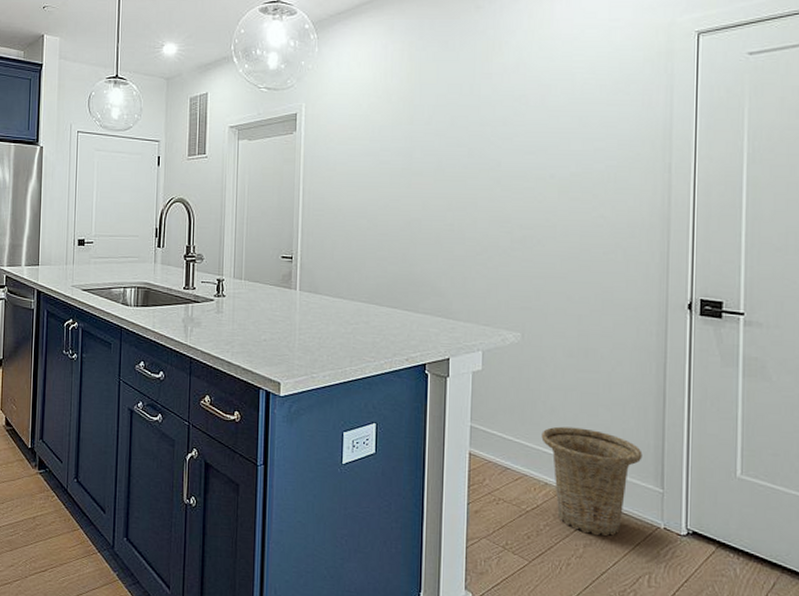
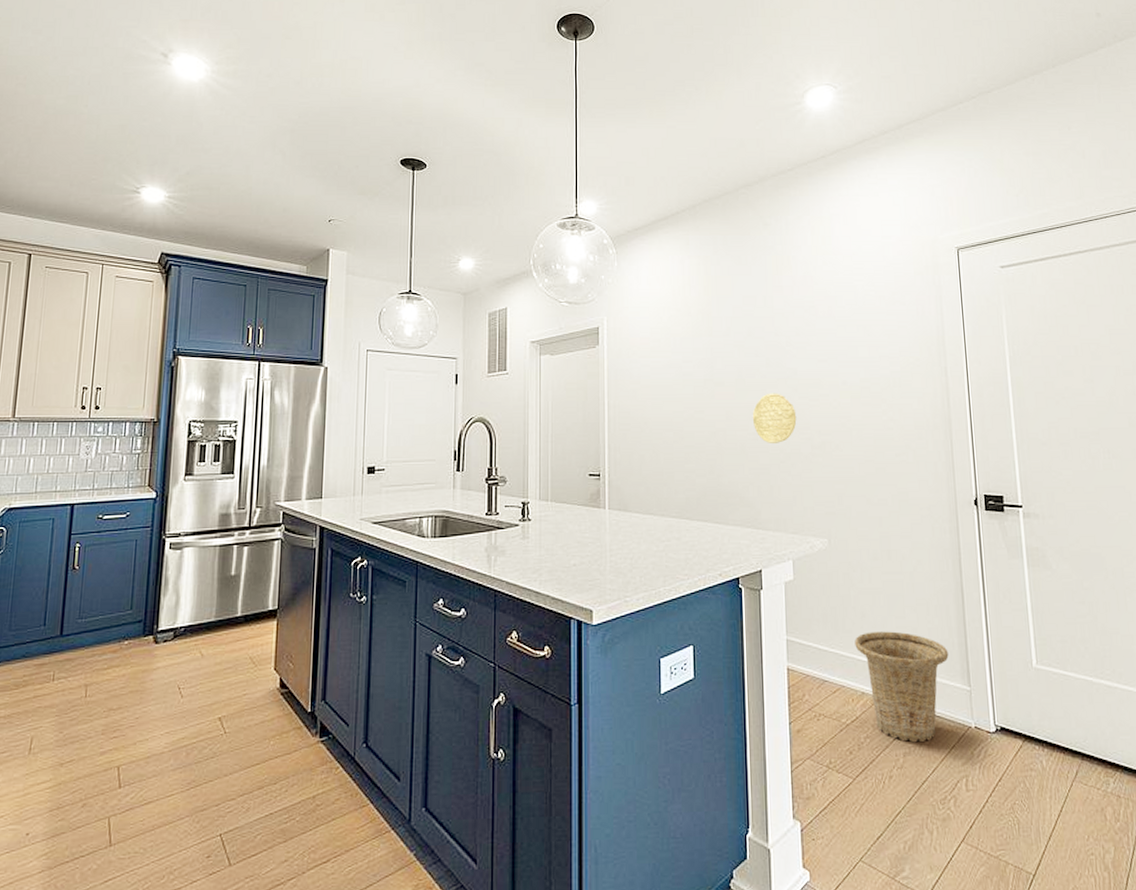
decorative plate: none [449,184,497,235] -> present [752,393,797,443]

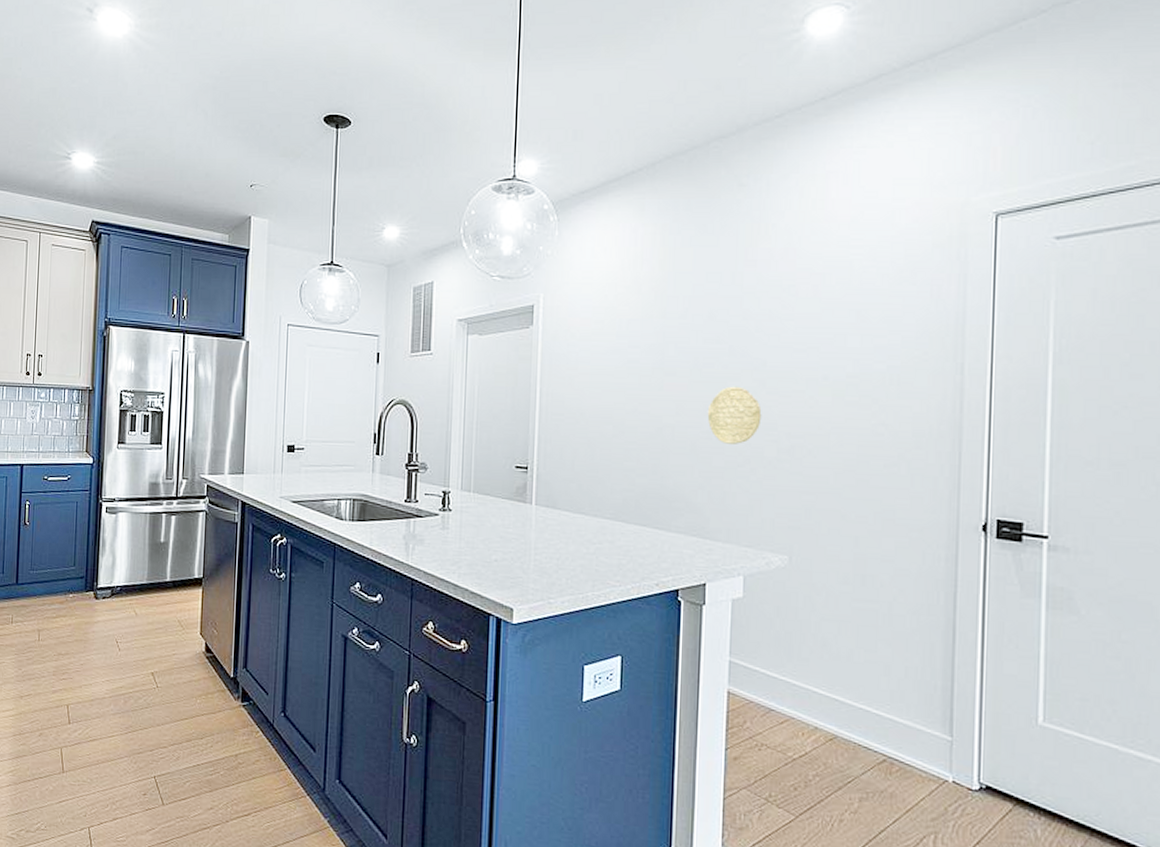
basket: present [854,631,949,743] -> none [811,663,928,790]

